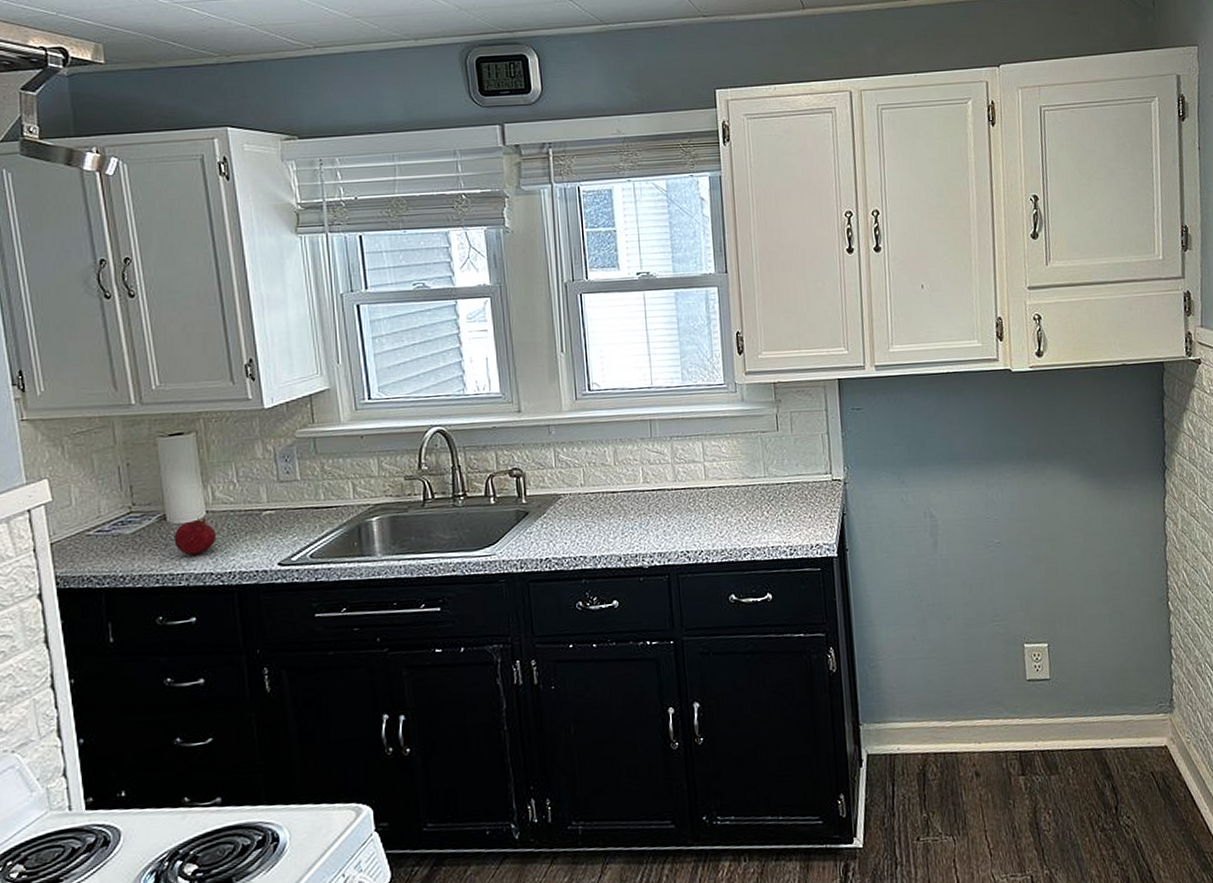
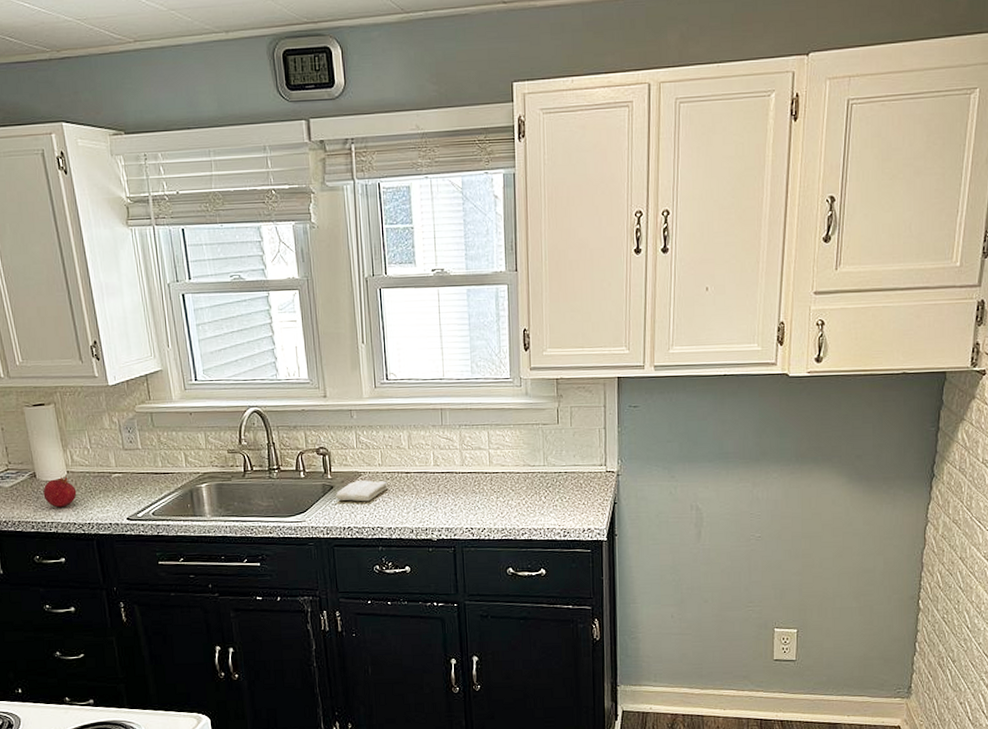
washcloth: none [531,503,592,528] -> present [336,480,389,502]

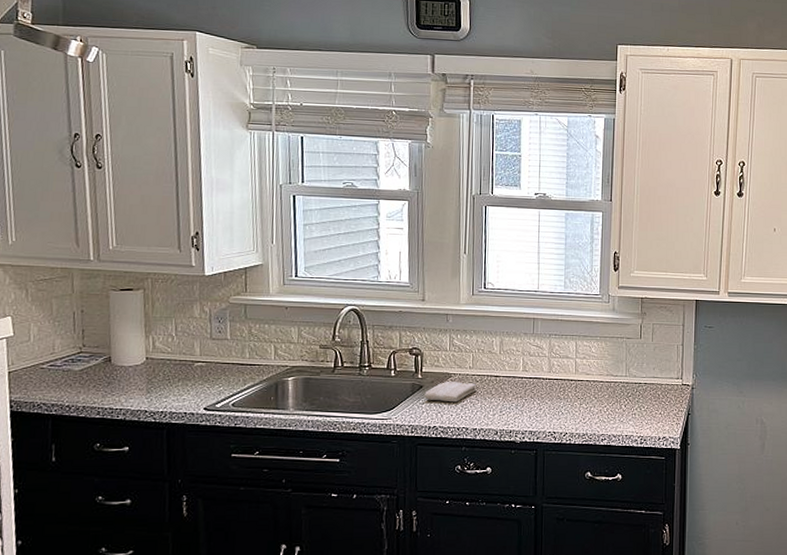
fruit: present [43,476,77,508] -> none [115,362,154,394]

